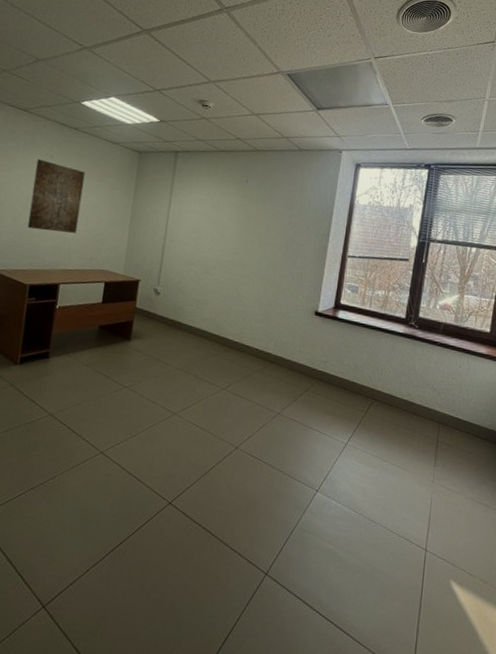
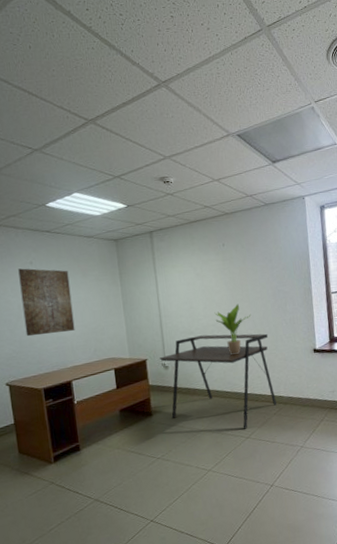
desk: none [150,267,271,379] -> present [160,333,277,429]
potted plant: none [220,244,258,298] -> present [214,303,251,355]

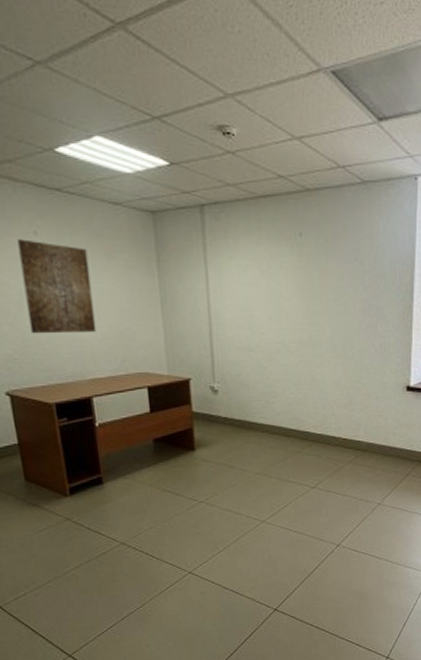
desk: present [160,333,277,429] -> none [207,354,353,477]
potted plant: present [214,303,251,355] -> none [282,317,330,384]

